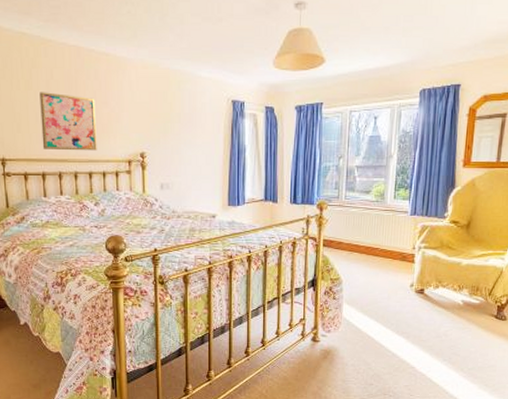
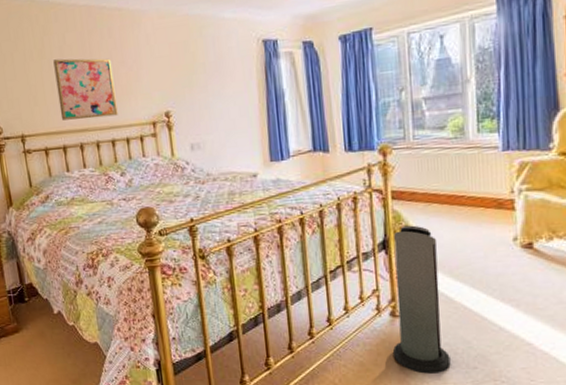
air purifier: none [311,269,354,388] -> present [393,225,451,374]

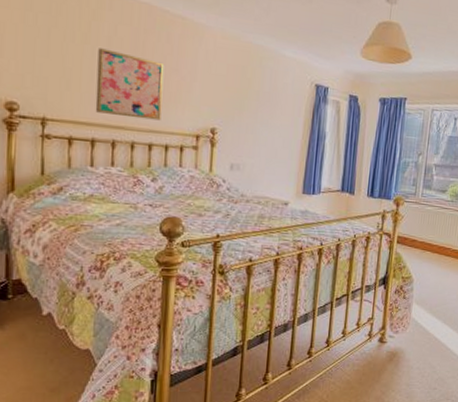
air purifier: present [393,225,451,374] -> none [375,266,425,392]

